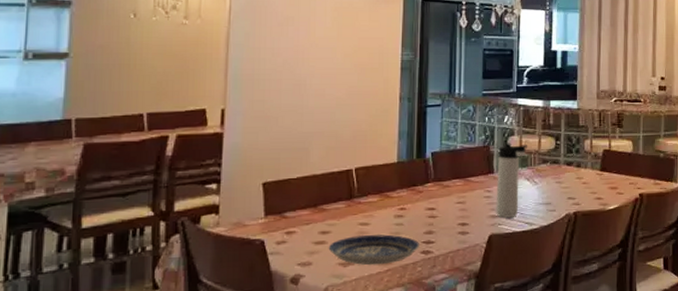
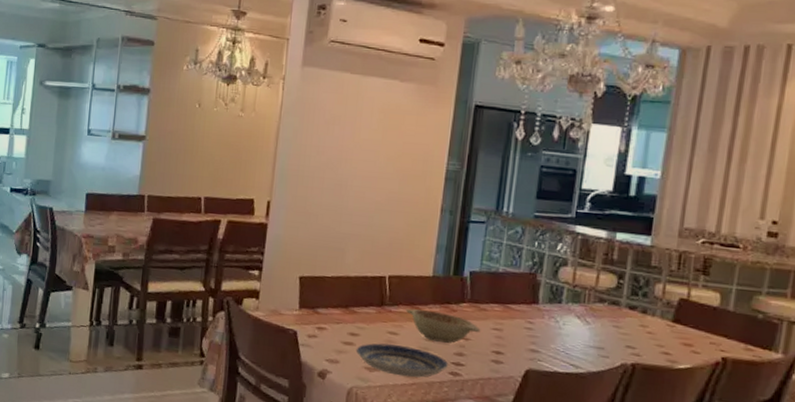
decorative bowl: none [374,195,446,225] -> present [405,308,481,343]
thermos bottle: present [496,143,528,218] -> none [536,273,583,356]

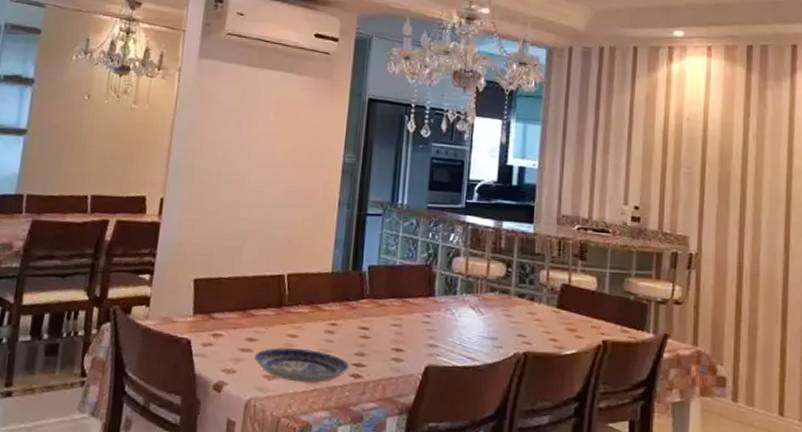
decorative bowl: present [405,308,481,343] -> none [305,308,381,343]

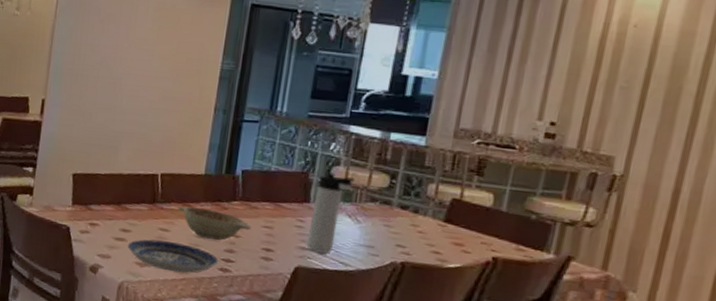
decorative bowl: none [305,308,381,343] -> present [177,206,252,240]
thermos bottle: none [434,264,475,349] -> present [306,172,355,254]

